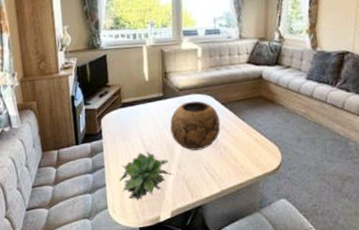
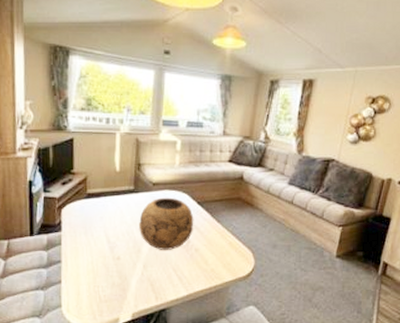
succulent plant: present [119,152,172,200] -> none [77,249,136,300]

